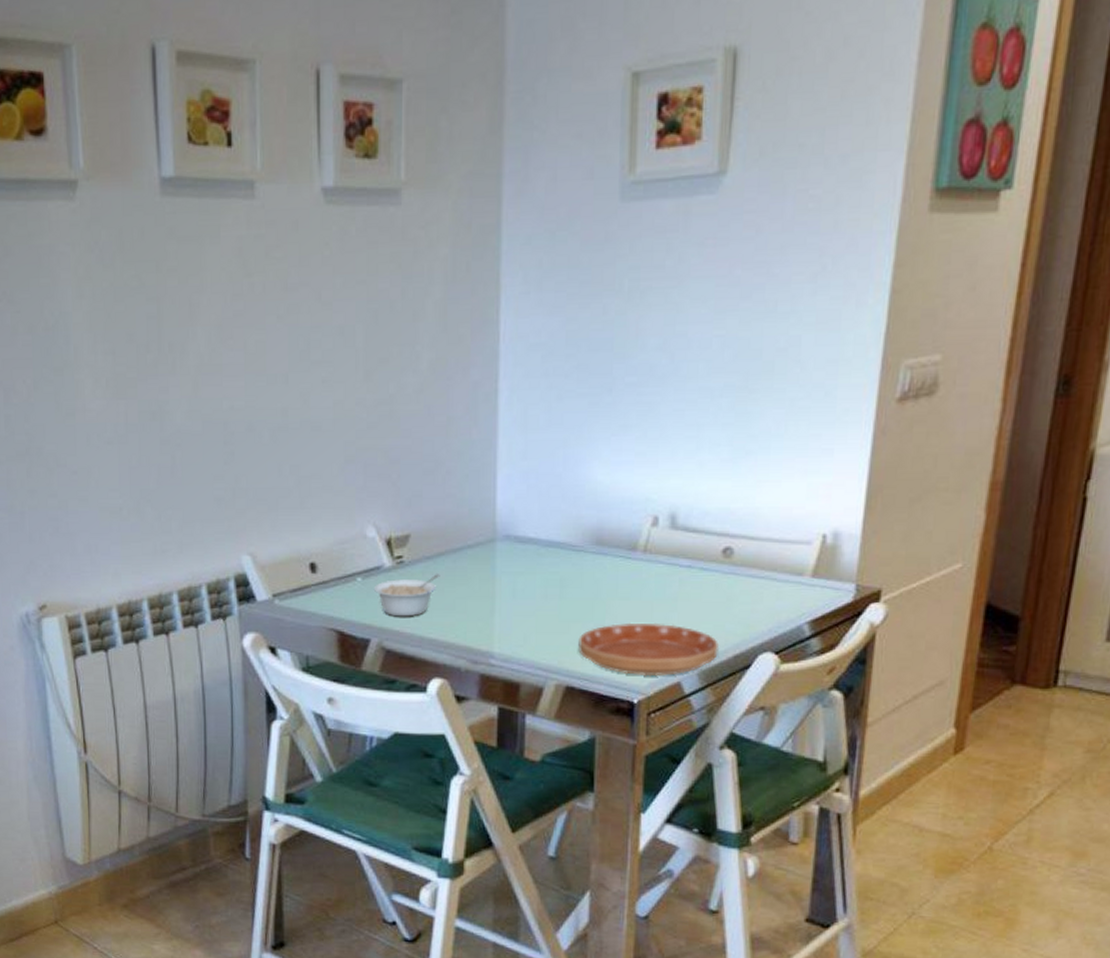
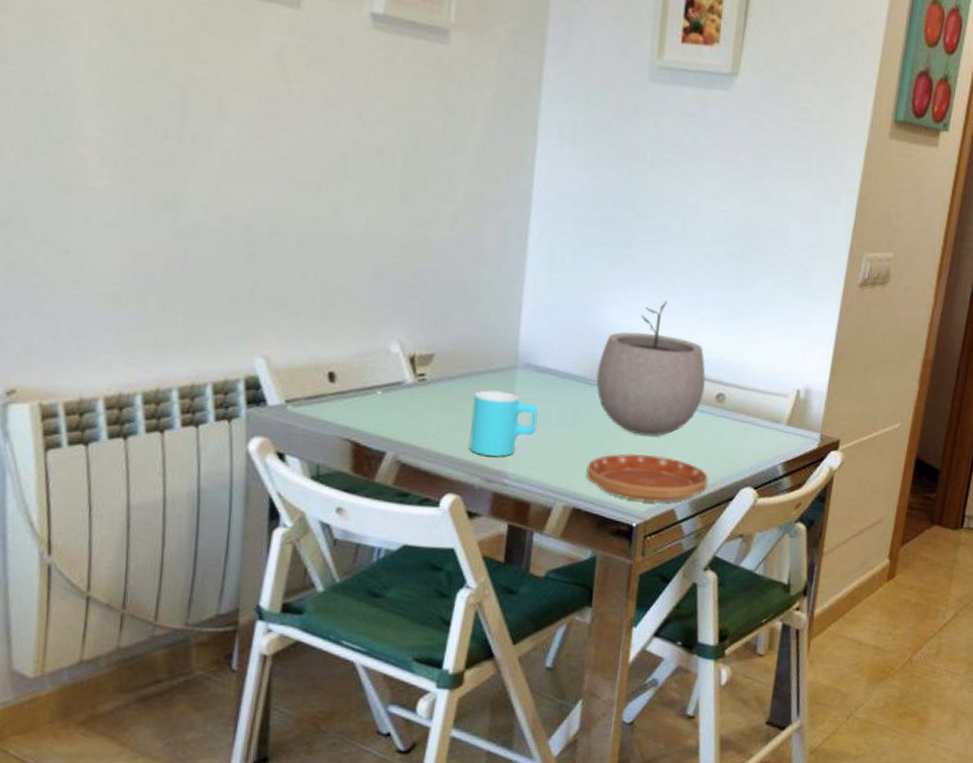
legume: present [373,574,440,617] -> none [393,394,461,433]
cup: none [452,567,522,636] -> present [469,390,538,457]
plant pot: none [582,448,708,602] -> present [596,300,706,436]

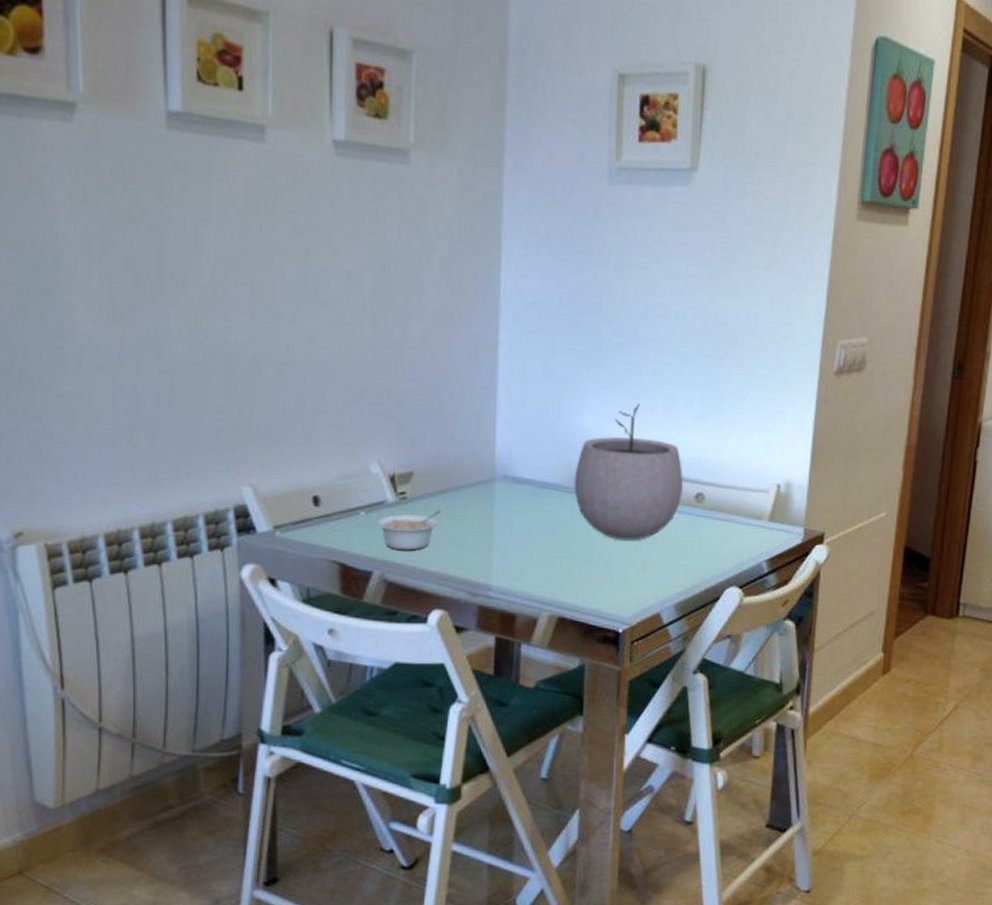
legume: none [393,394,461,433] -> present [376,510,442,551]
cup: present [469,390,538,457] -> none [453,504,518,570]
saucer: present [586,453,709,504] -> none [570,558,693,608]

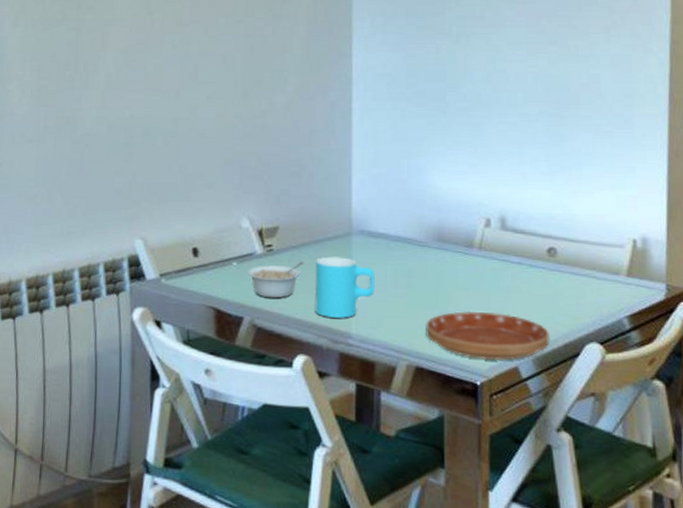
cup: none [453,504,518,570] -> present [315,256,375,318]
saucer: none [570,558,693,608] -> present [426,310,551,361]
plant pot: present [574,403,683,541] -> none [426,161,534,294]

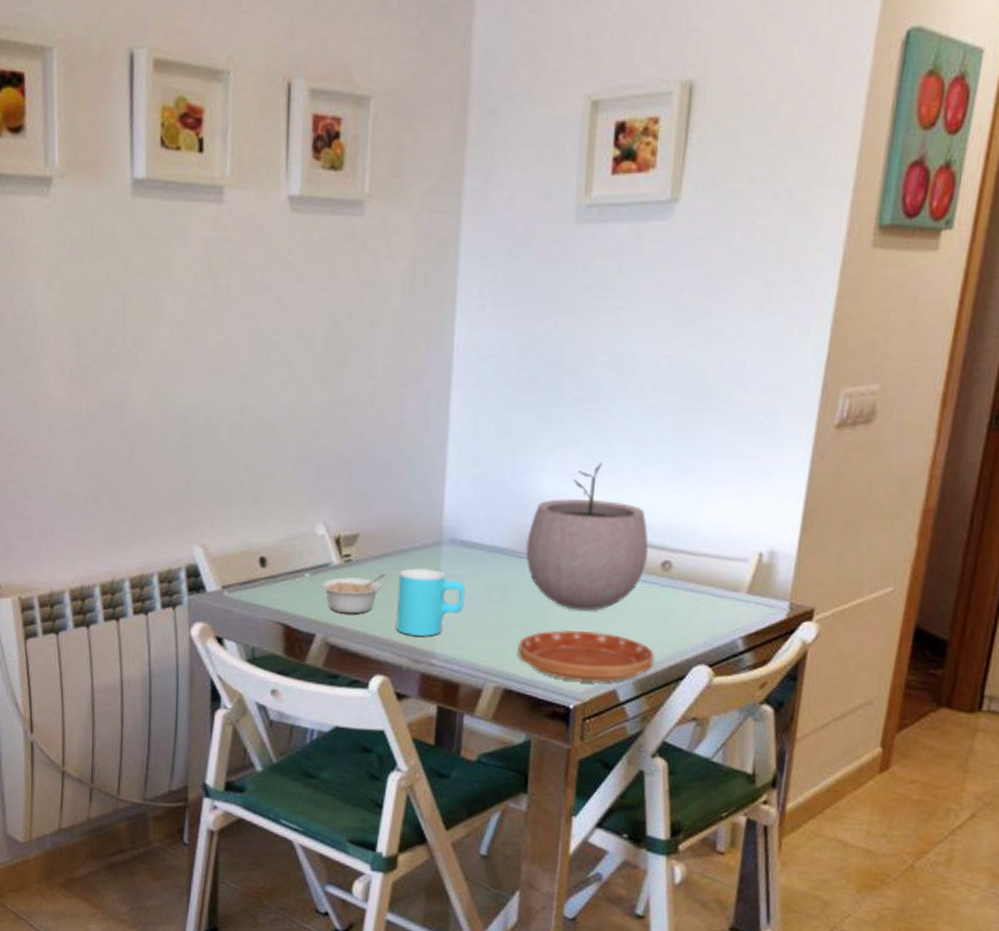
plant pot: none [426,161,534,294] -> present [526,461,649,611]

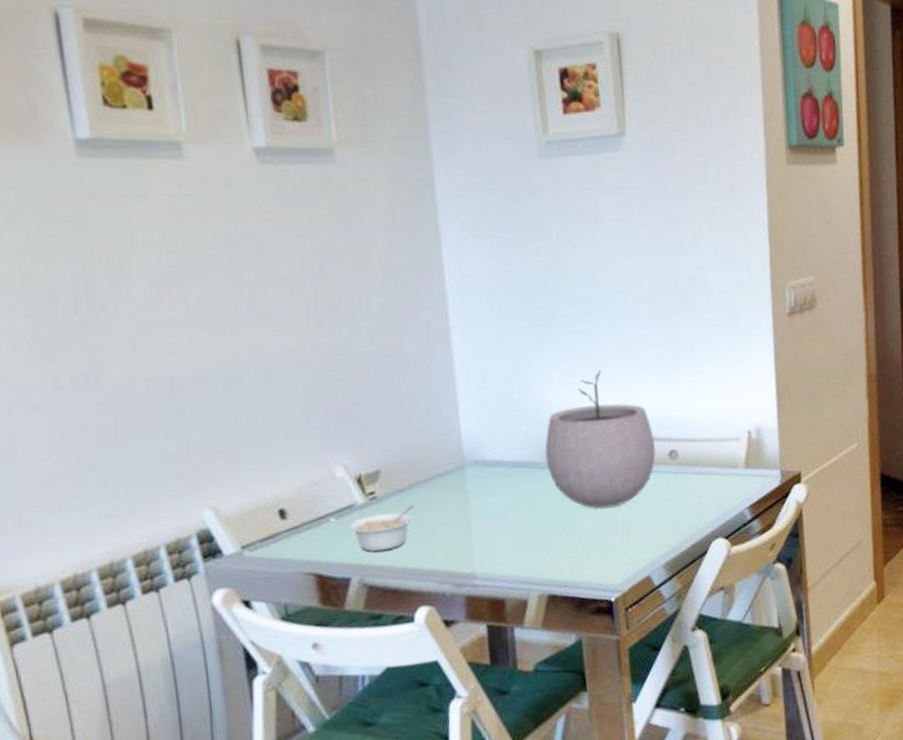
cup: present [396,568,465,636] -> none [427,493,496,561]
saucer: present [518,629,656,684] -> none [554,524,679,576]

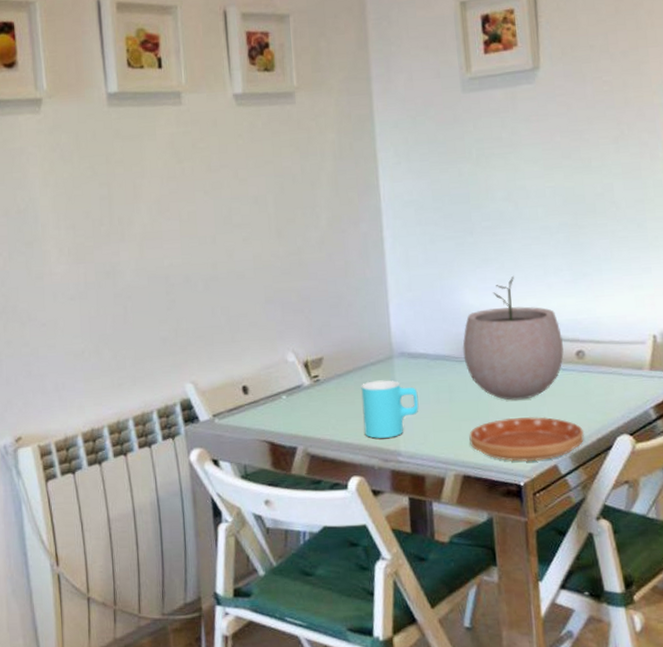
legume: present [348,505,415,552] -> none [296,388,351,426]
cup: none [427,493,496,561] -> present [361,380,419,438]
saucer: none [554,524,679,576] -> present [469,416,585,462]

